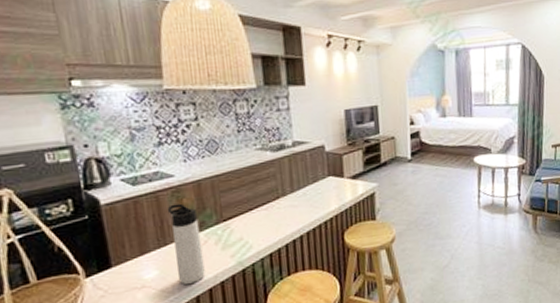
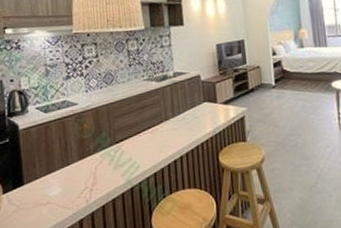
thermos bottle: present [167,203,205,285] -> none [71,128,100,202]

